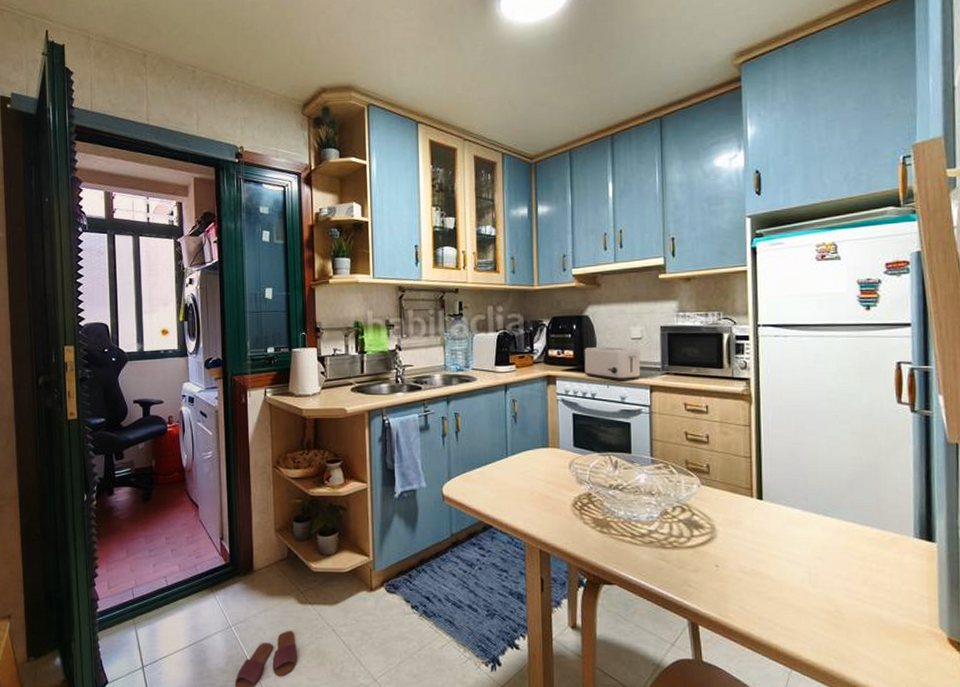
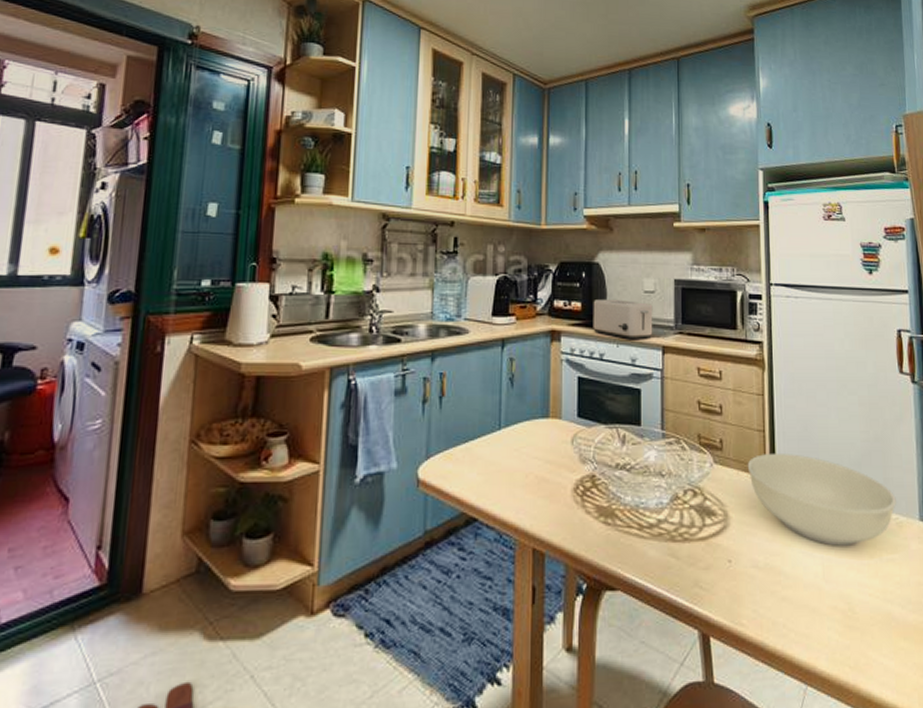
bowl: none [733,477,889,557] -> present [747,454,896,546]

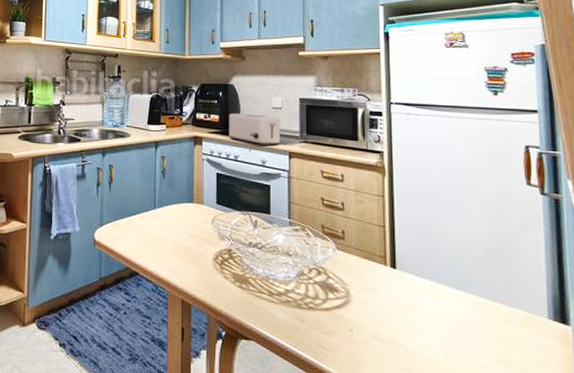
bowl: present [747,454,896,546] -> none [368,245,522,332]

